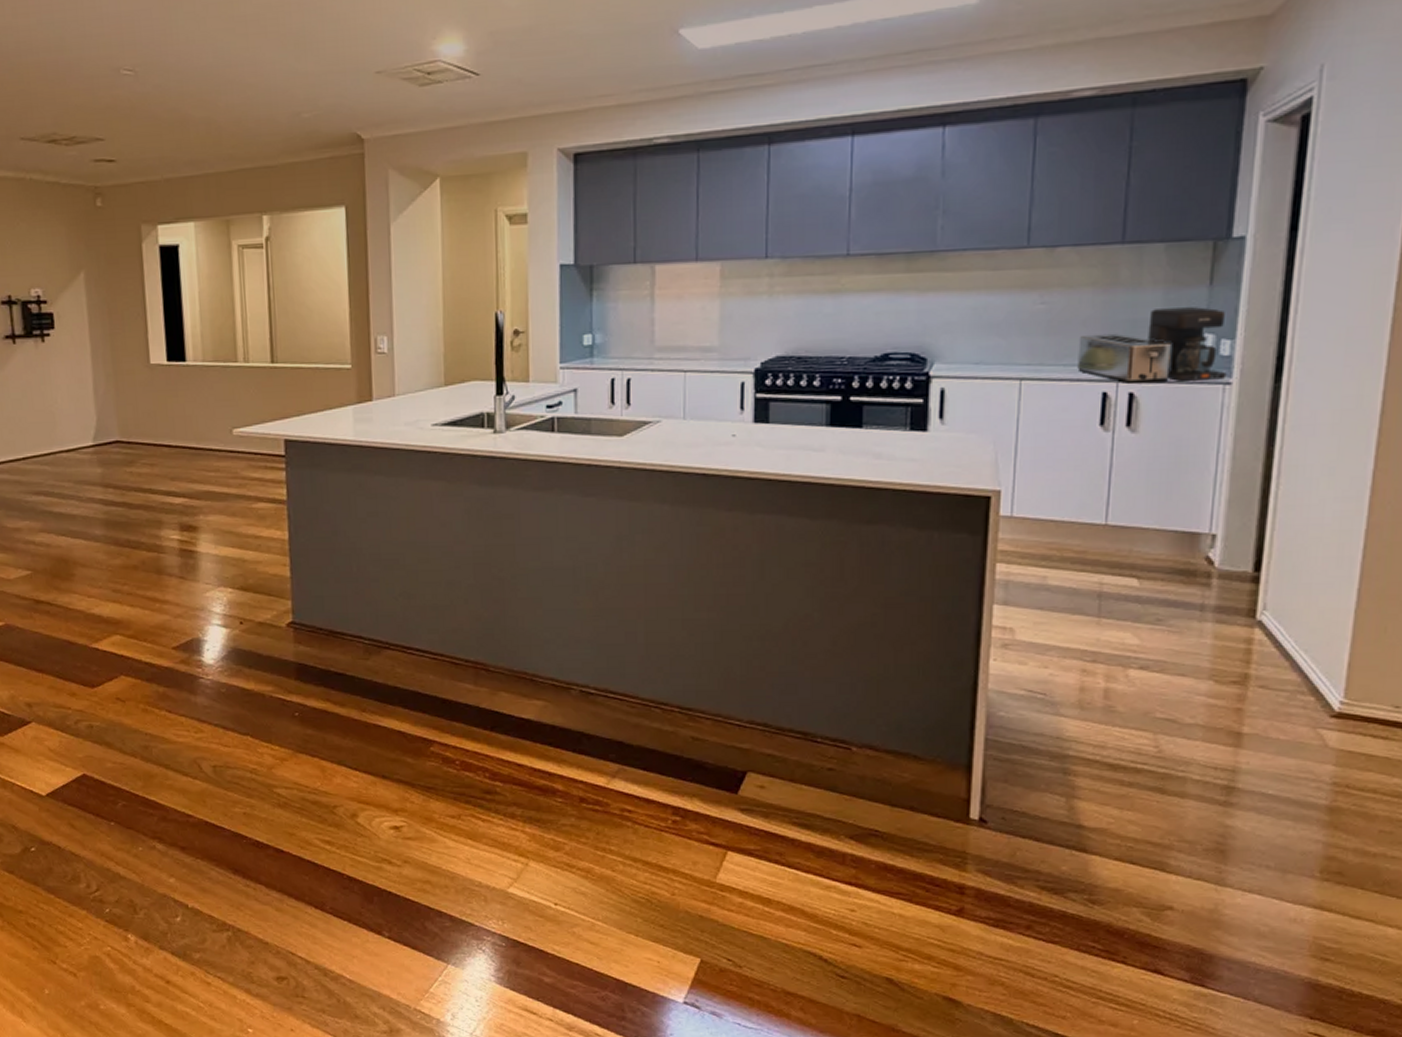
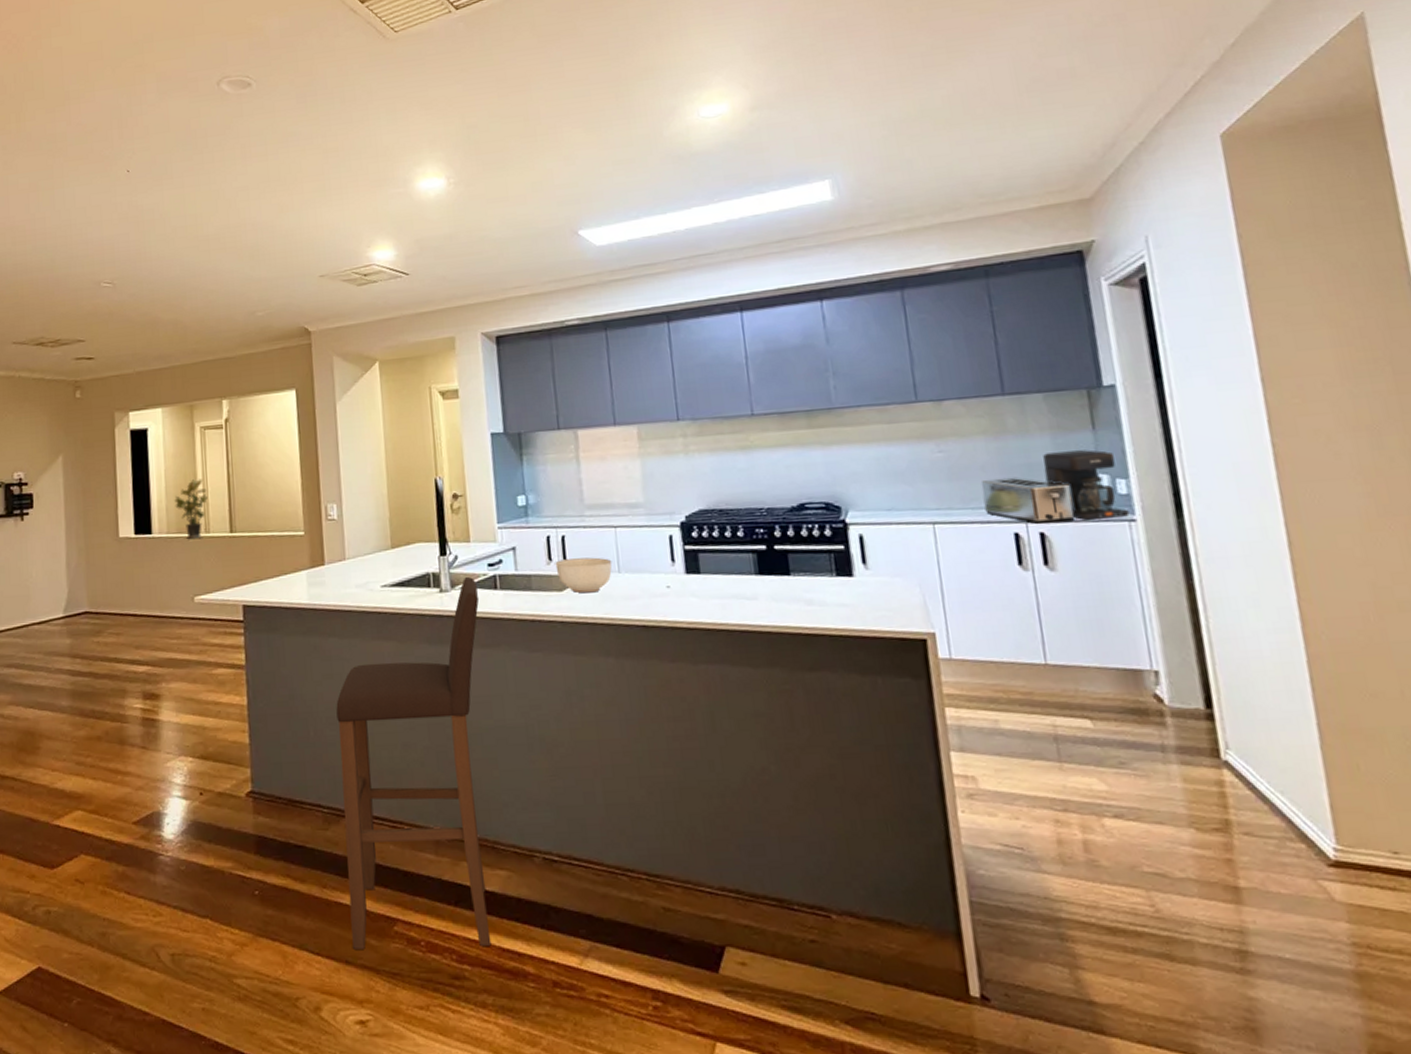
potted plant: none [210,303,246,369] -> present [174,479,207,540]
bar stool: none [380,418,535,767] -> present [336,577,492,951]
bowl: none [618,402,678,439] -> present [555,557,612,594]

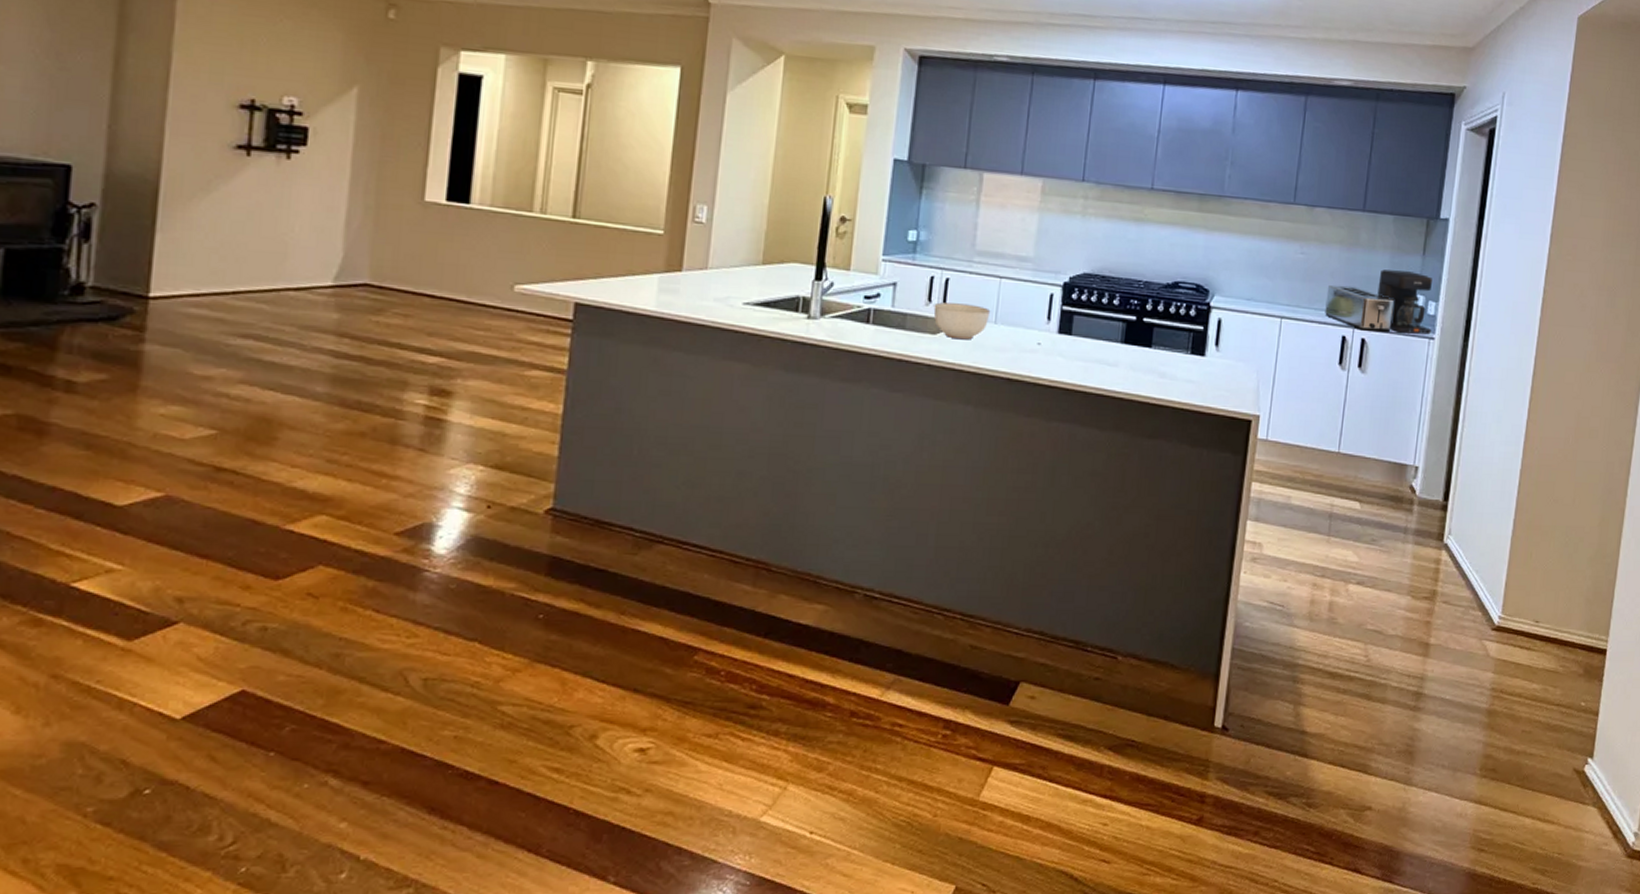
potted plant: present [174,479,207,540] -> none [505,148,550,219]
bar stool: present [336,577,492,951] -> none [643,307,849,679]

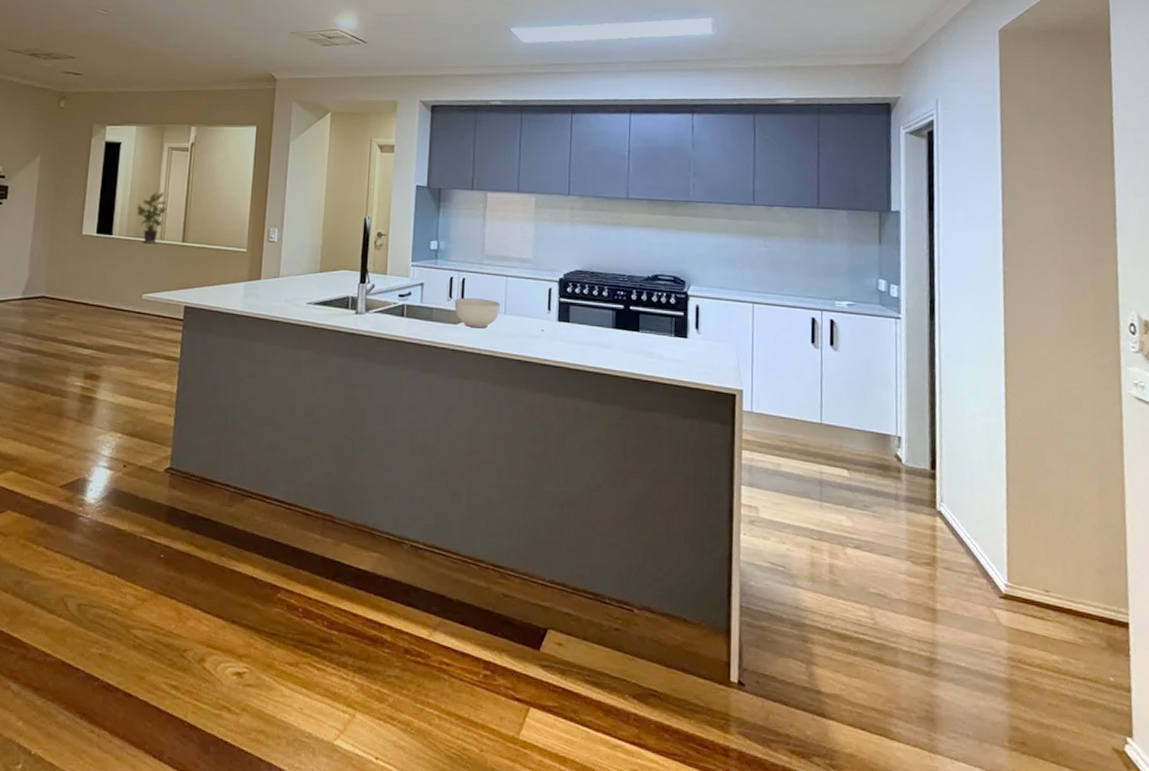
potted plant: none [505,148,550,219] -> present [136,192,167,244]
toaster: present [1325,284,1395,332] -> none [792,273,858,313]
coffee maker: present [1377,269,1432,335] -> none [840,258,897,315]

